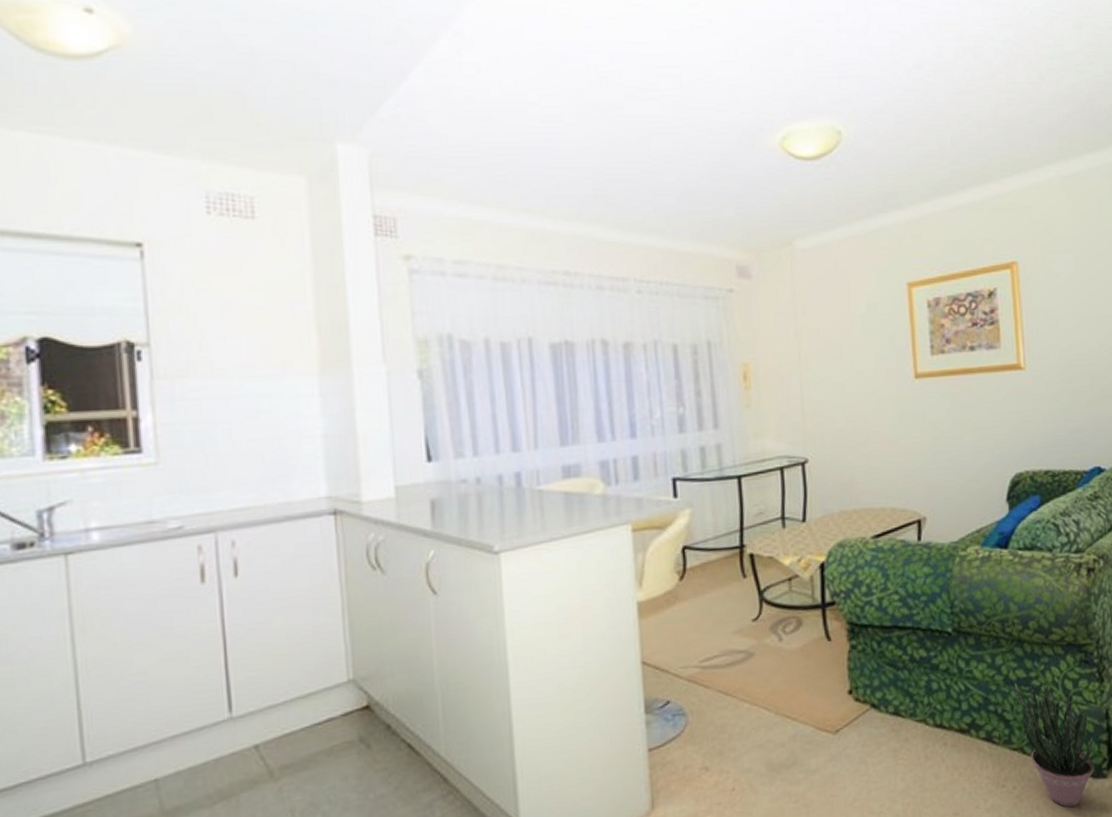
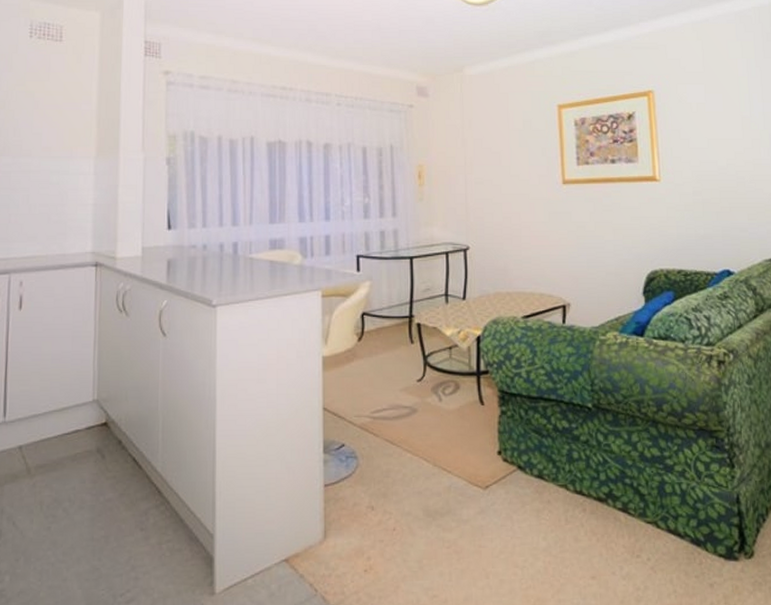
potted plant: present [1014,678,1094,808] -> none [649,458,725,585]

